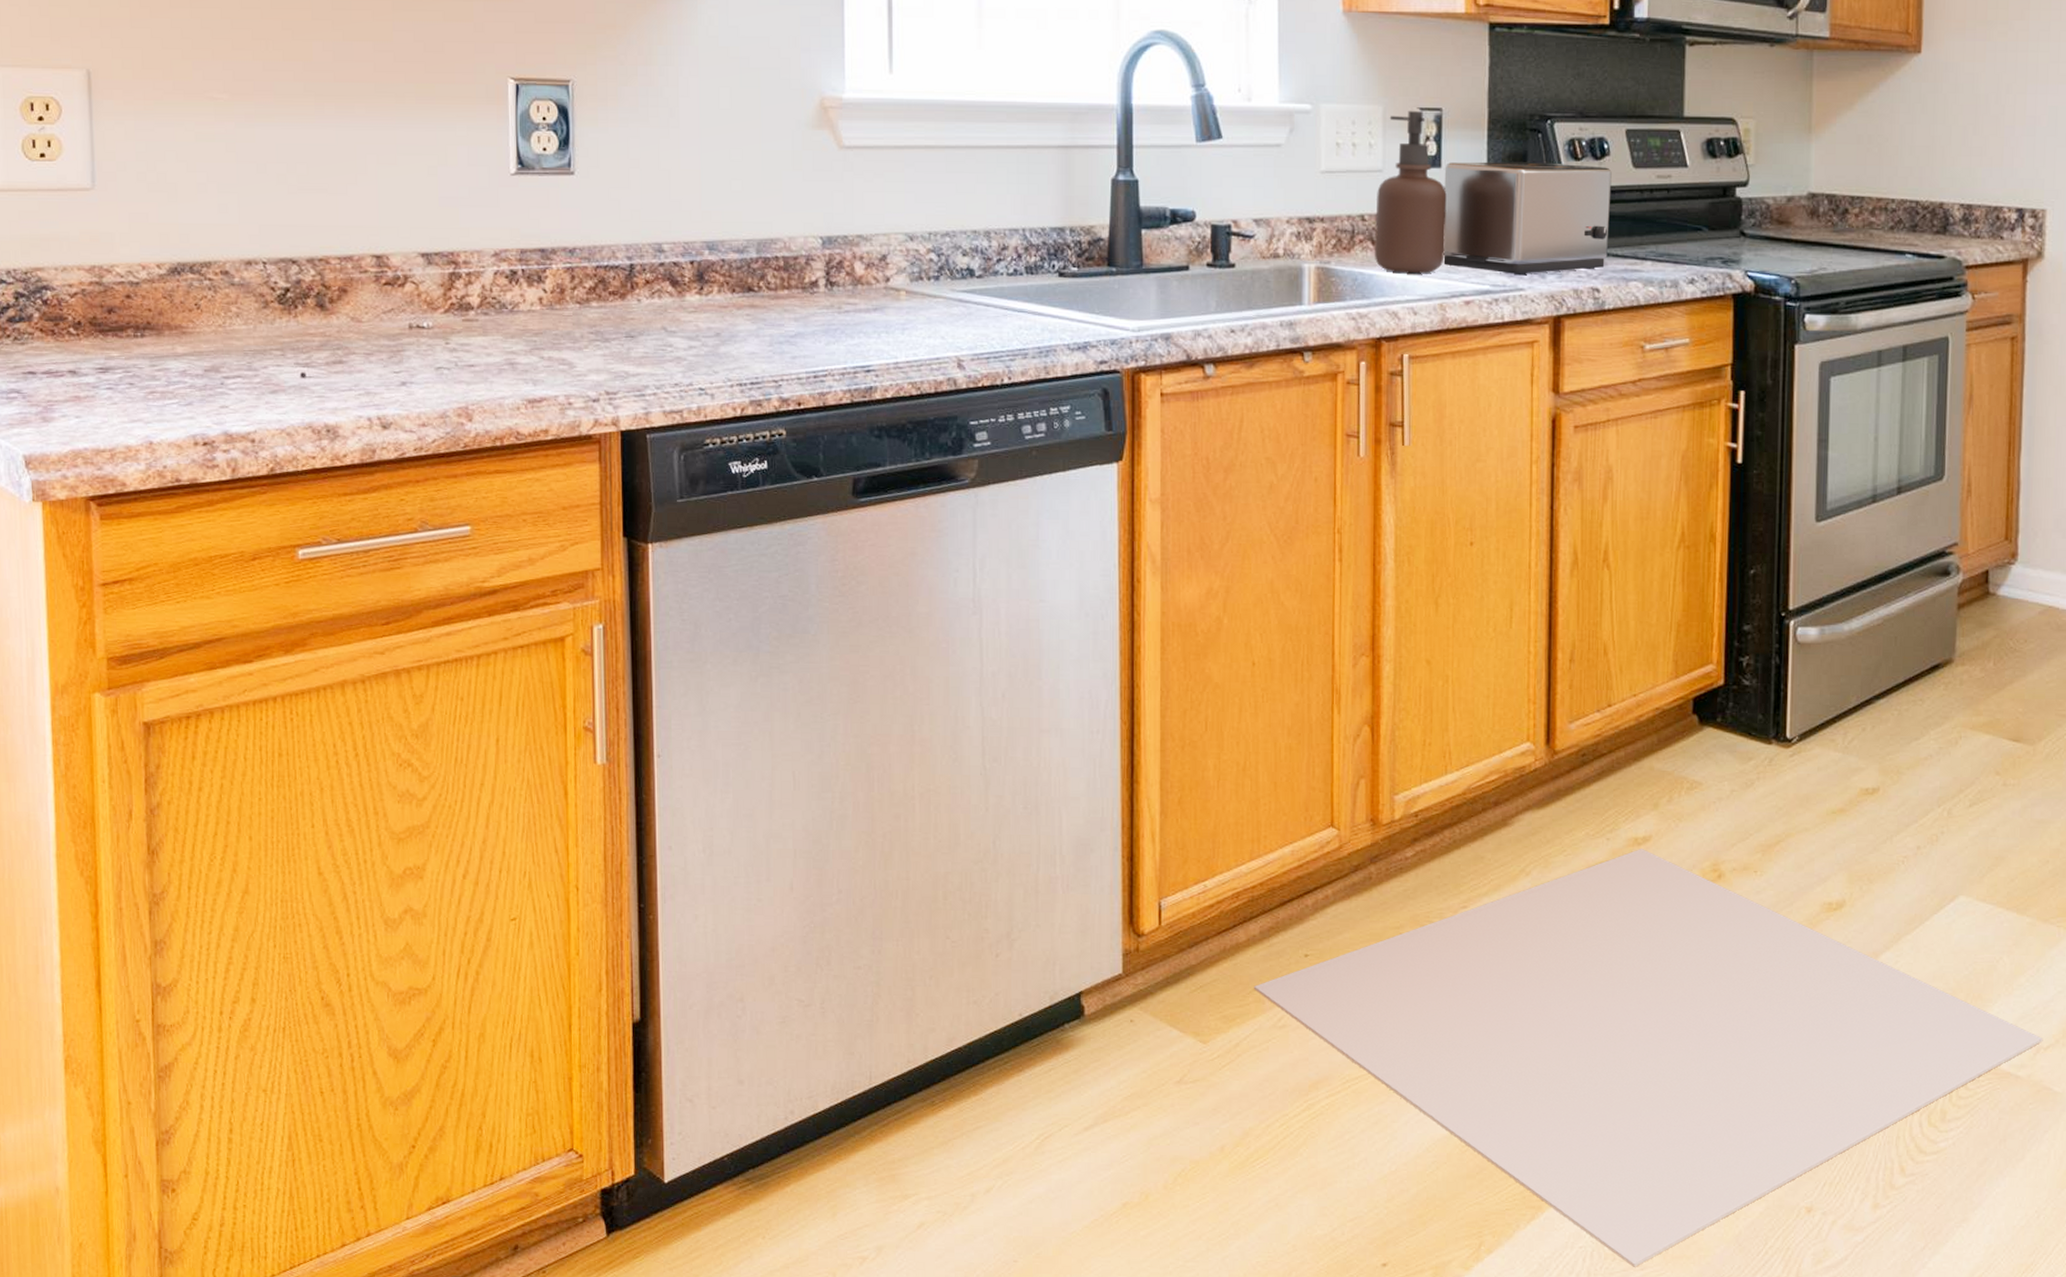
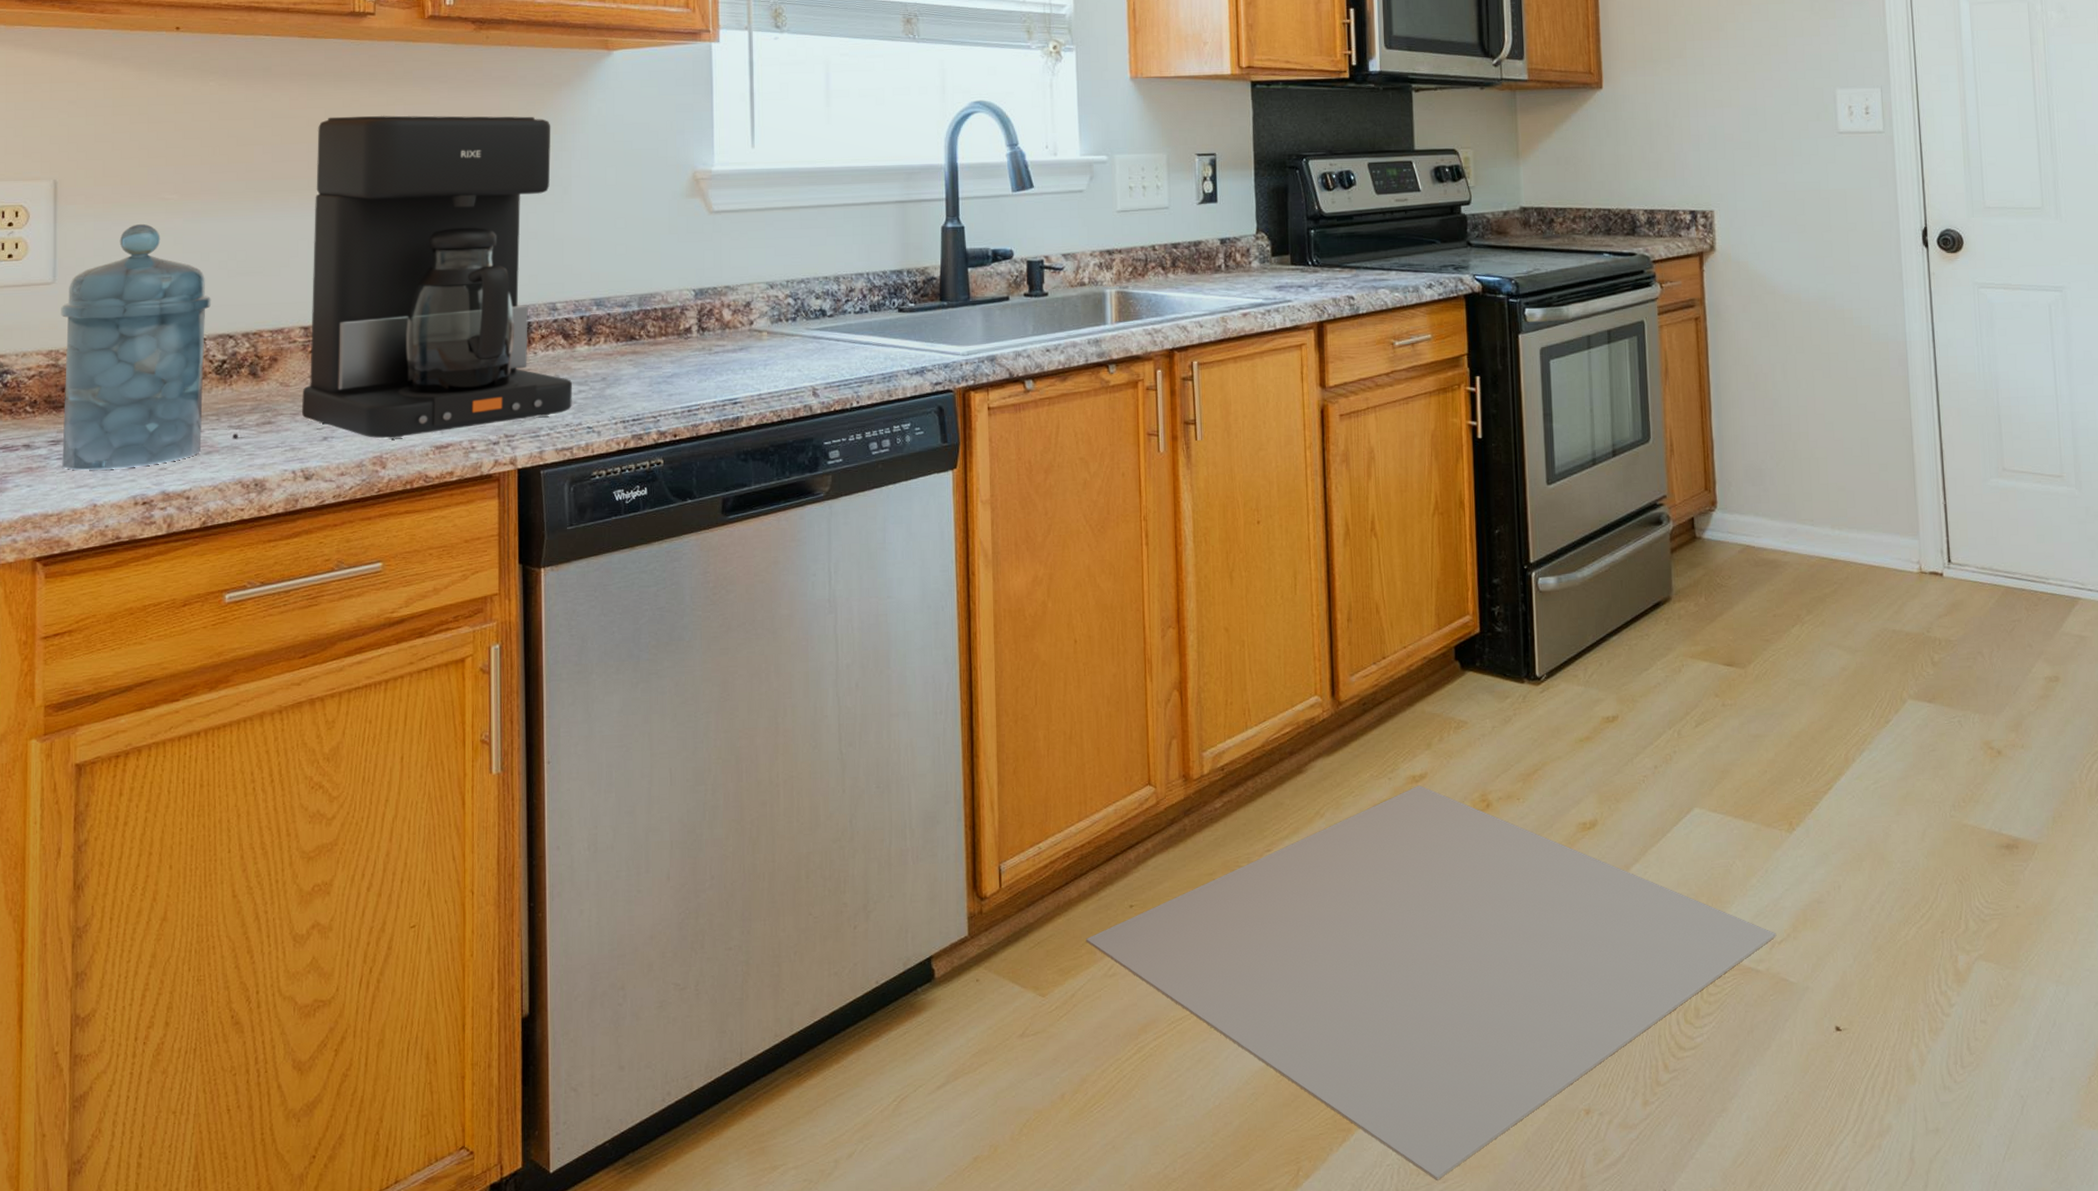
canister: none [102,125,271,404] -> present [61,223,212,471]
coffee maker: none [375,11,682,388] -> present [301,115,572,439]
soap dispenser: present [1375,111,1447,273] -> none [1164,157,1224,292]
toaster: present [1443,161,1612,276] -> none [1220,193,1359,289]

